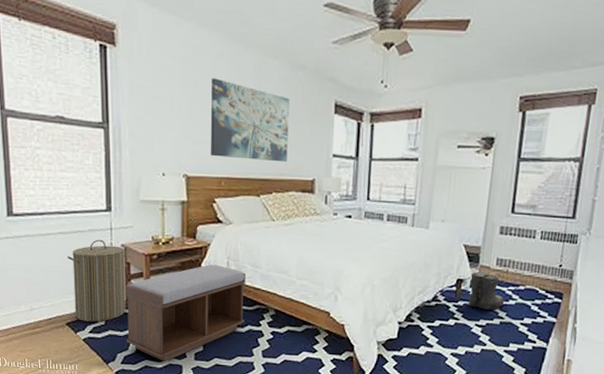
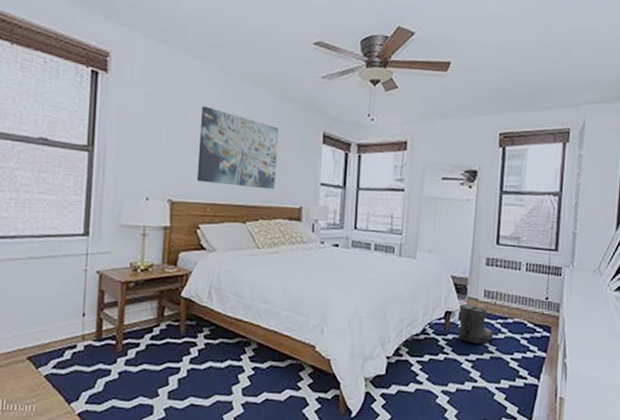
laundry hamper: present [68,239,128,322] -> none [36,265,103,356]
bench: present [124,264,246,362] -> none [92,293,228,402]

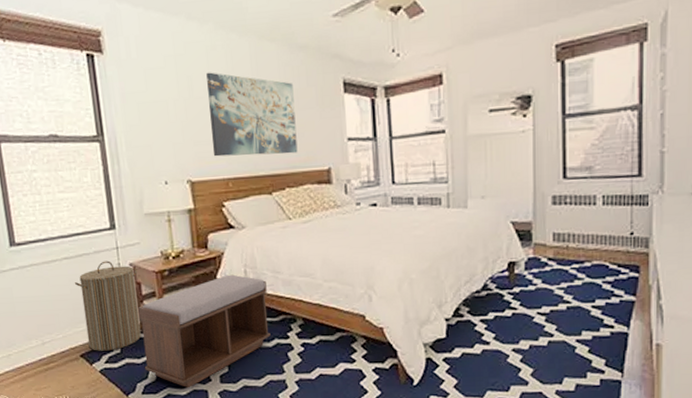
laundry hamper: none [36,265,103,356] -> present [75,260,141,351]
bench: none [92,293,228,402] -> present [138,274,271,389]
boots: present [457,304,494,345] -> none [524,251,569,295]

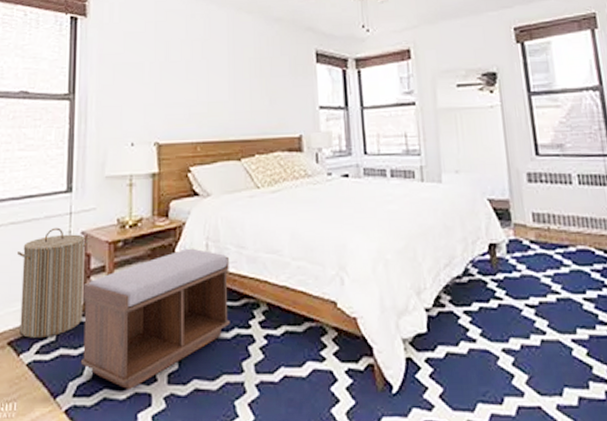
wall art: present [206,72,298,157] -> none [183,38,269,120]

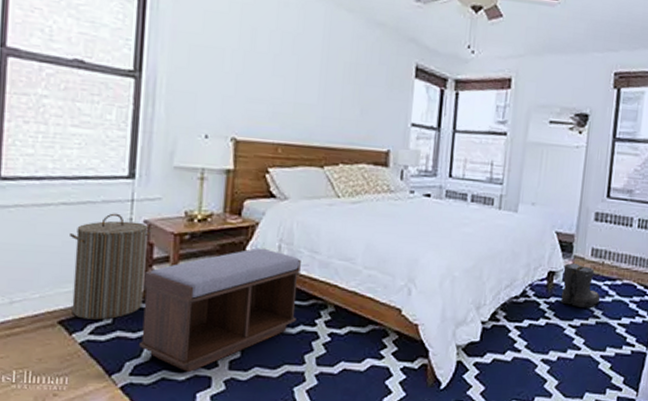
boots: none [504,232,556,284] -> present [560,263,601,308]

